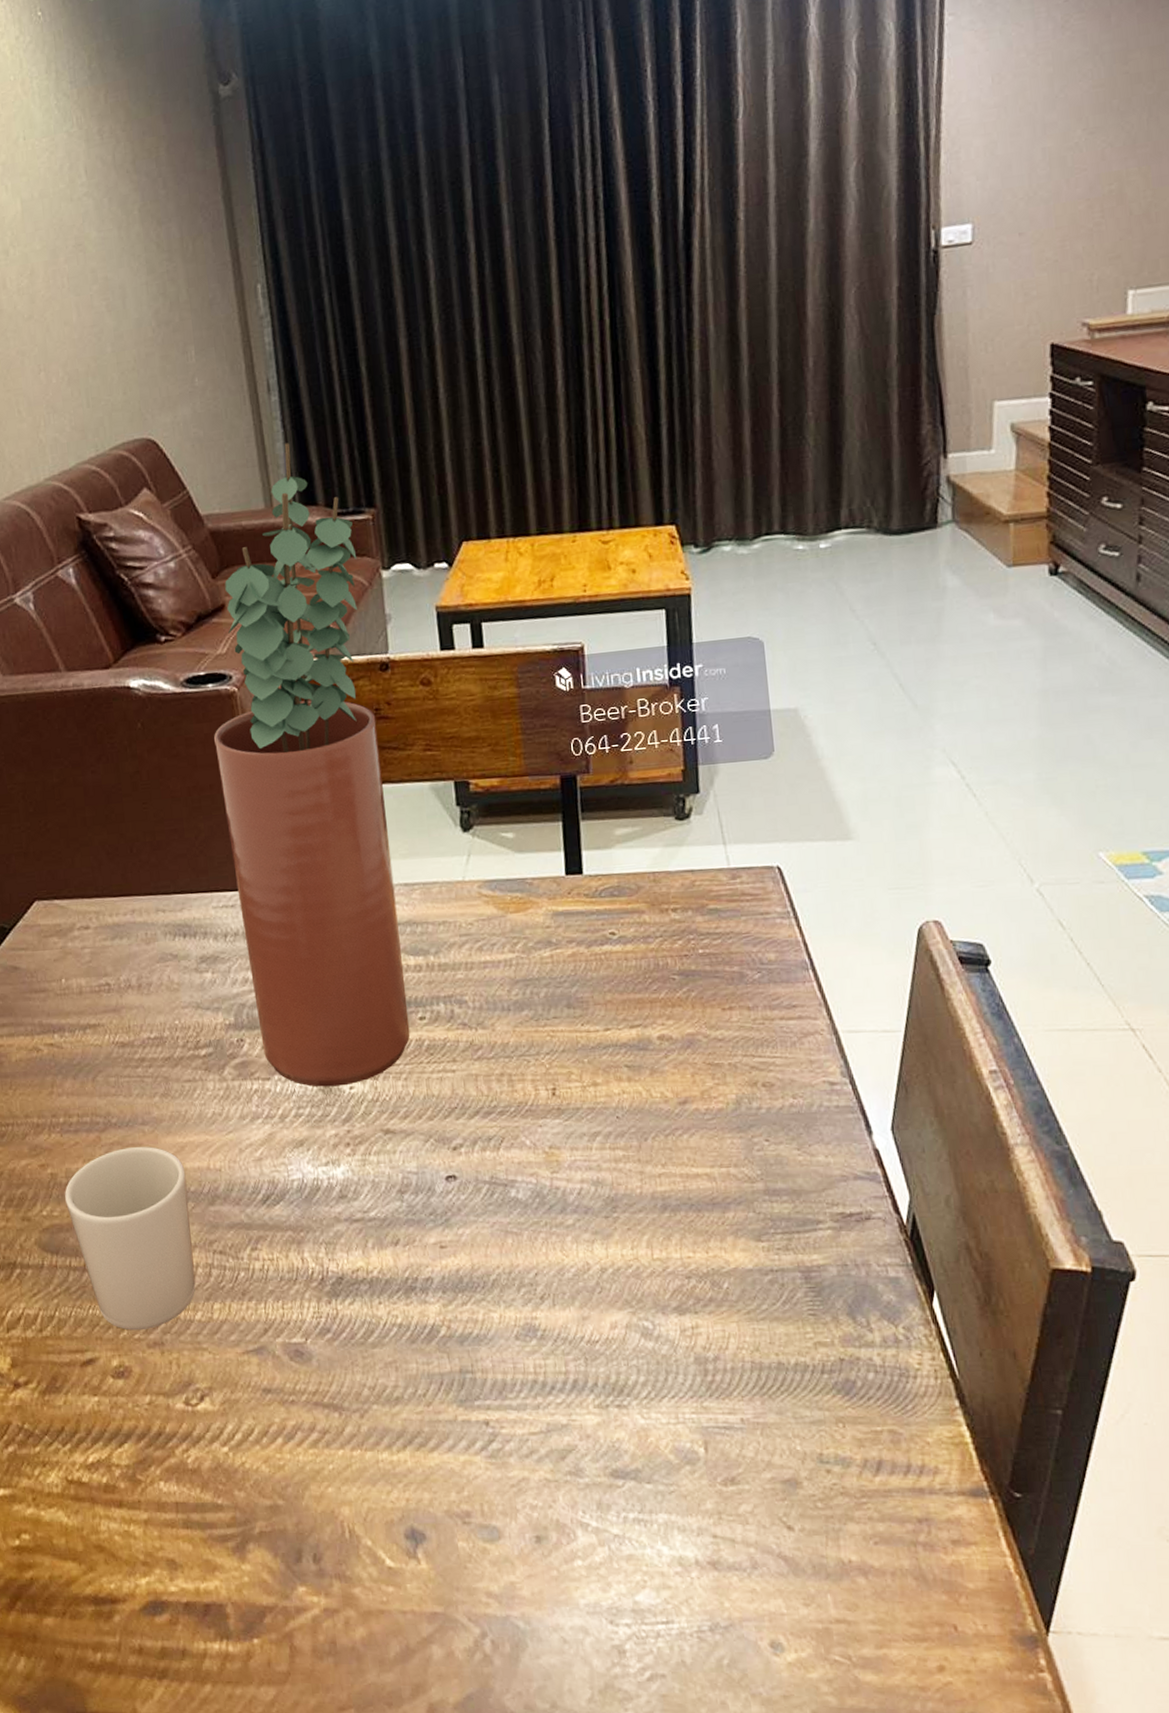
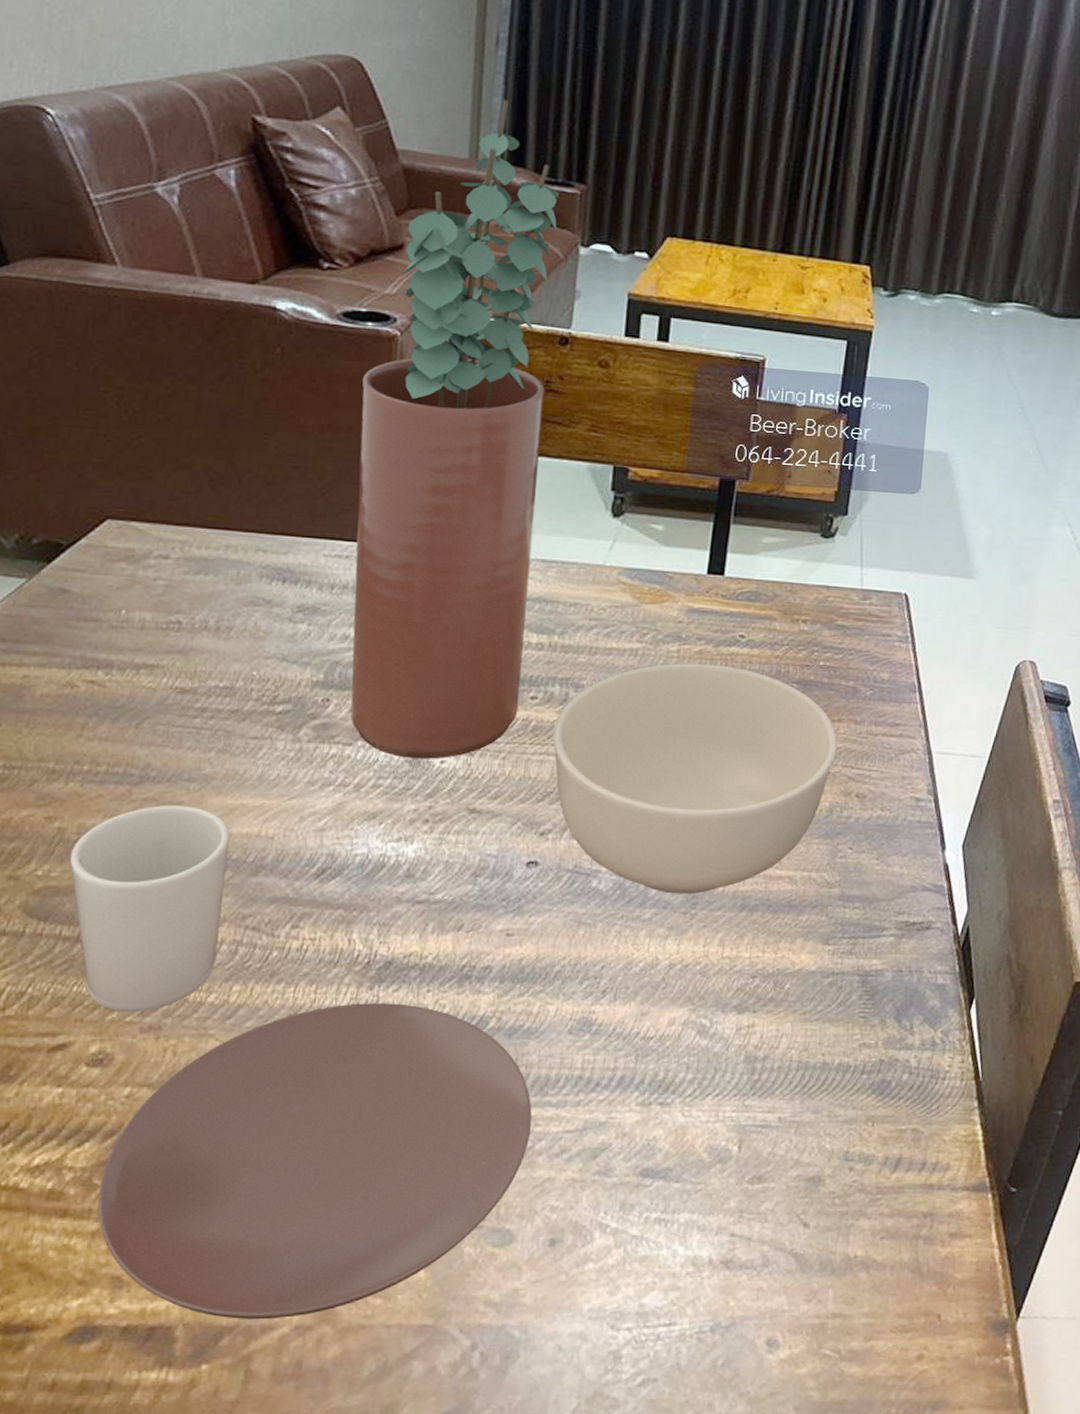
plate: none [142,1315,498,1601] -> present [97,1003,532,1319]
bowl: none [446,965,734,1199] -> present [553,663,838,894]

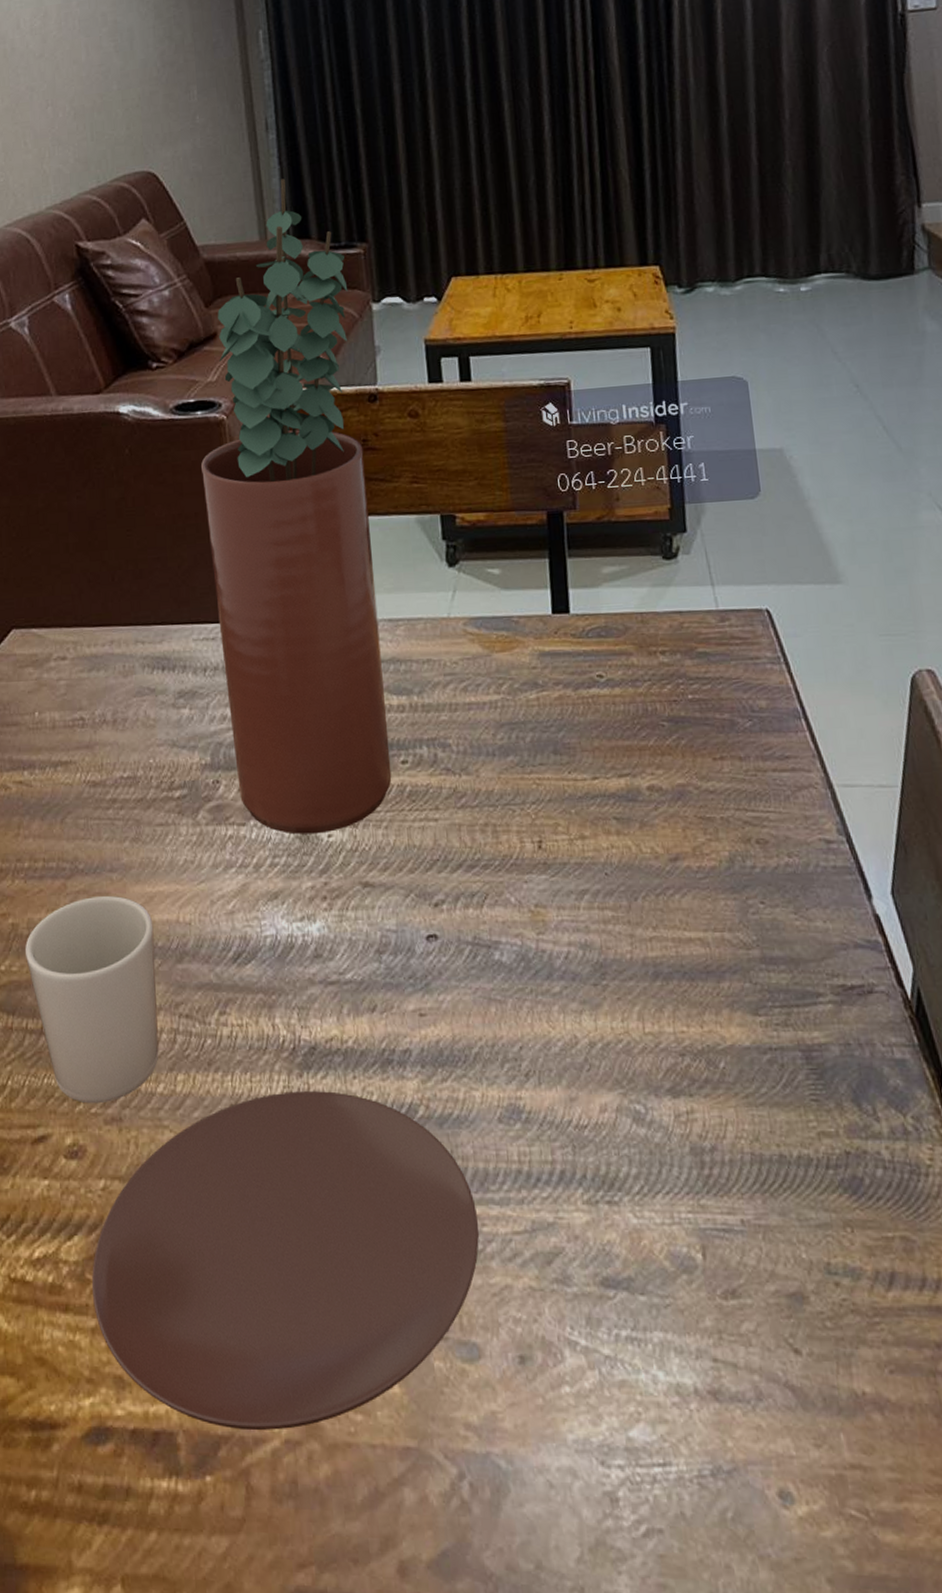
bowl: present [553,663,838,894] -> none [429,709,725,964]

